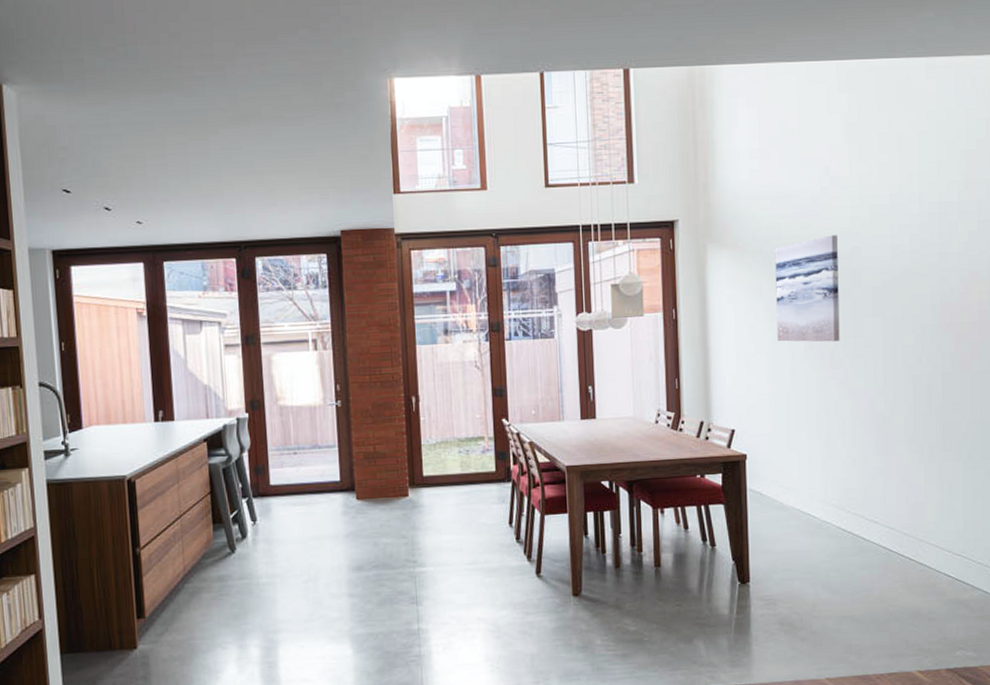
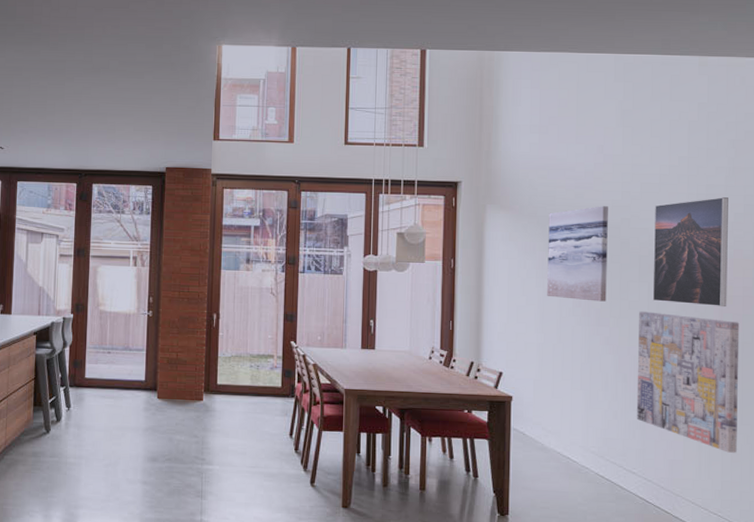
wall art: none [874,347,979,490] -> present [636,311,740,453]
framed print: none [886,215,964,336] -> present [652,197,728,308]

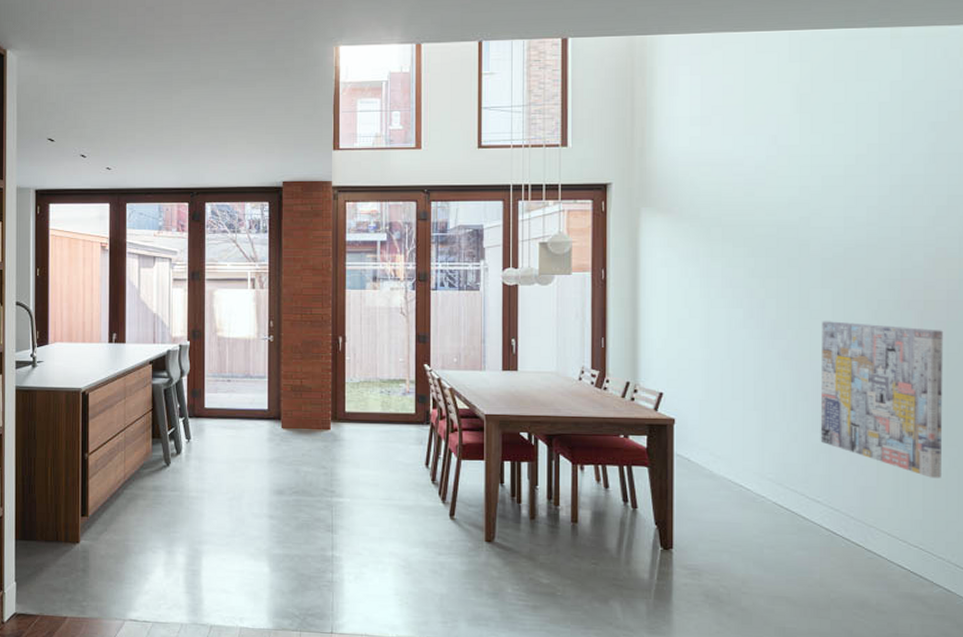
wall art: present [547,206,608,302] -> none [713,204,784,312]
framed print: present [652,197,728,308] -> none [838,188,928,314]

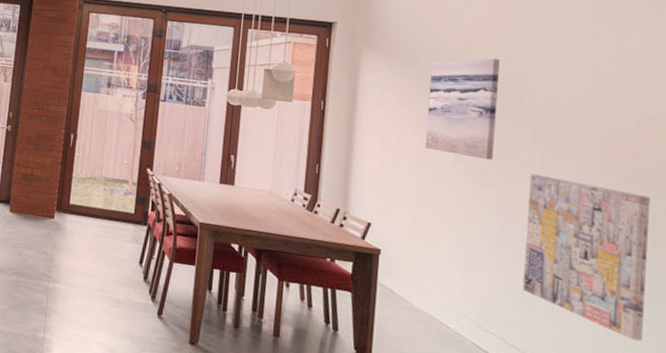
wall art: none [713,204,784,312] -> present [425,58,500,160]

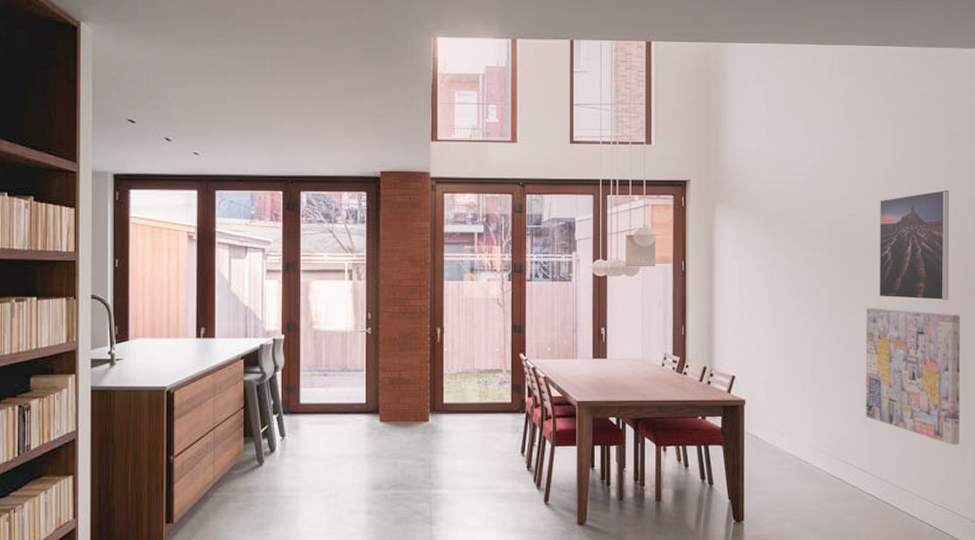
wall art: present [425,58,500,160] -> none [777,202,835,300]
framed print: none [547,59,642,179] -> present [879,190,949,301]

